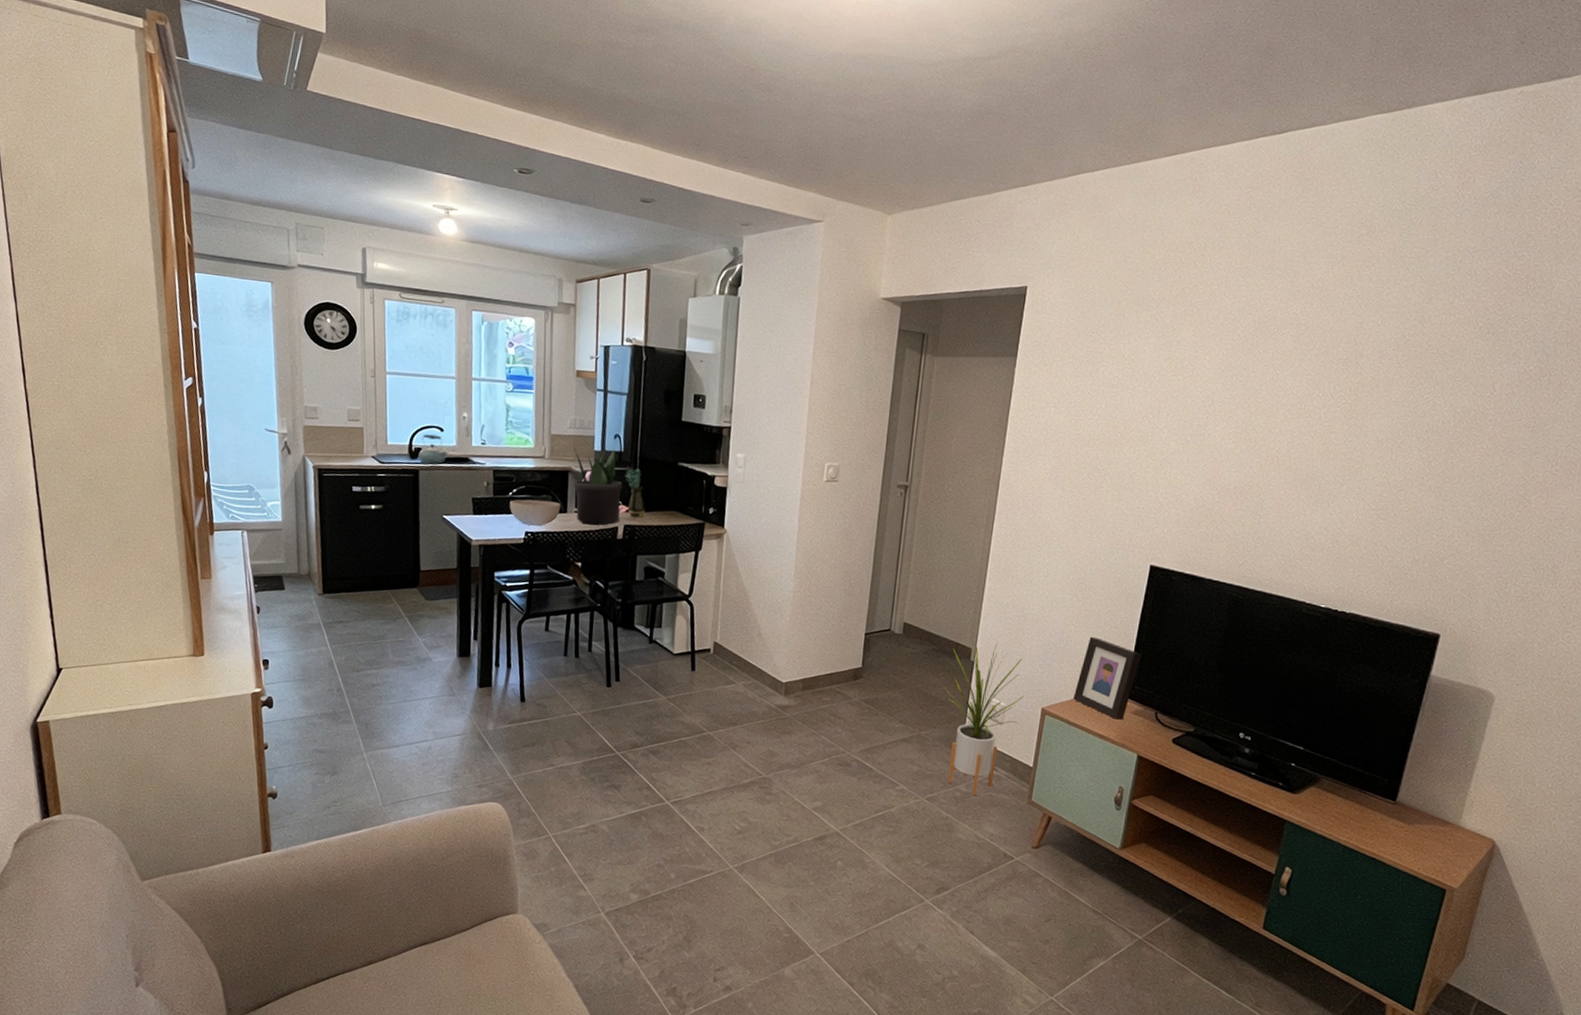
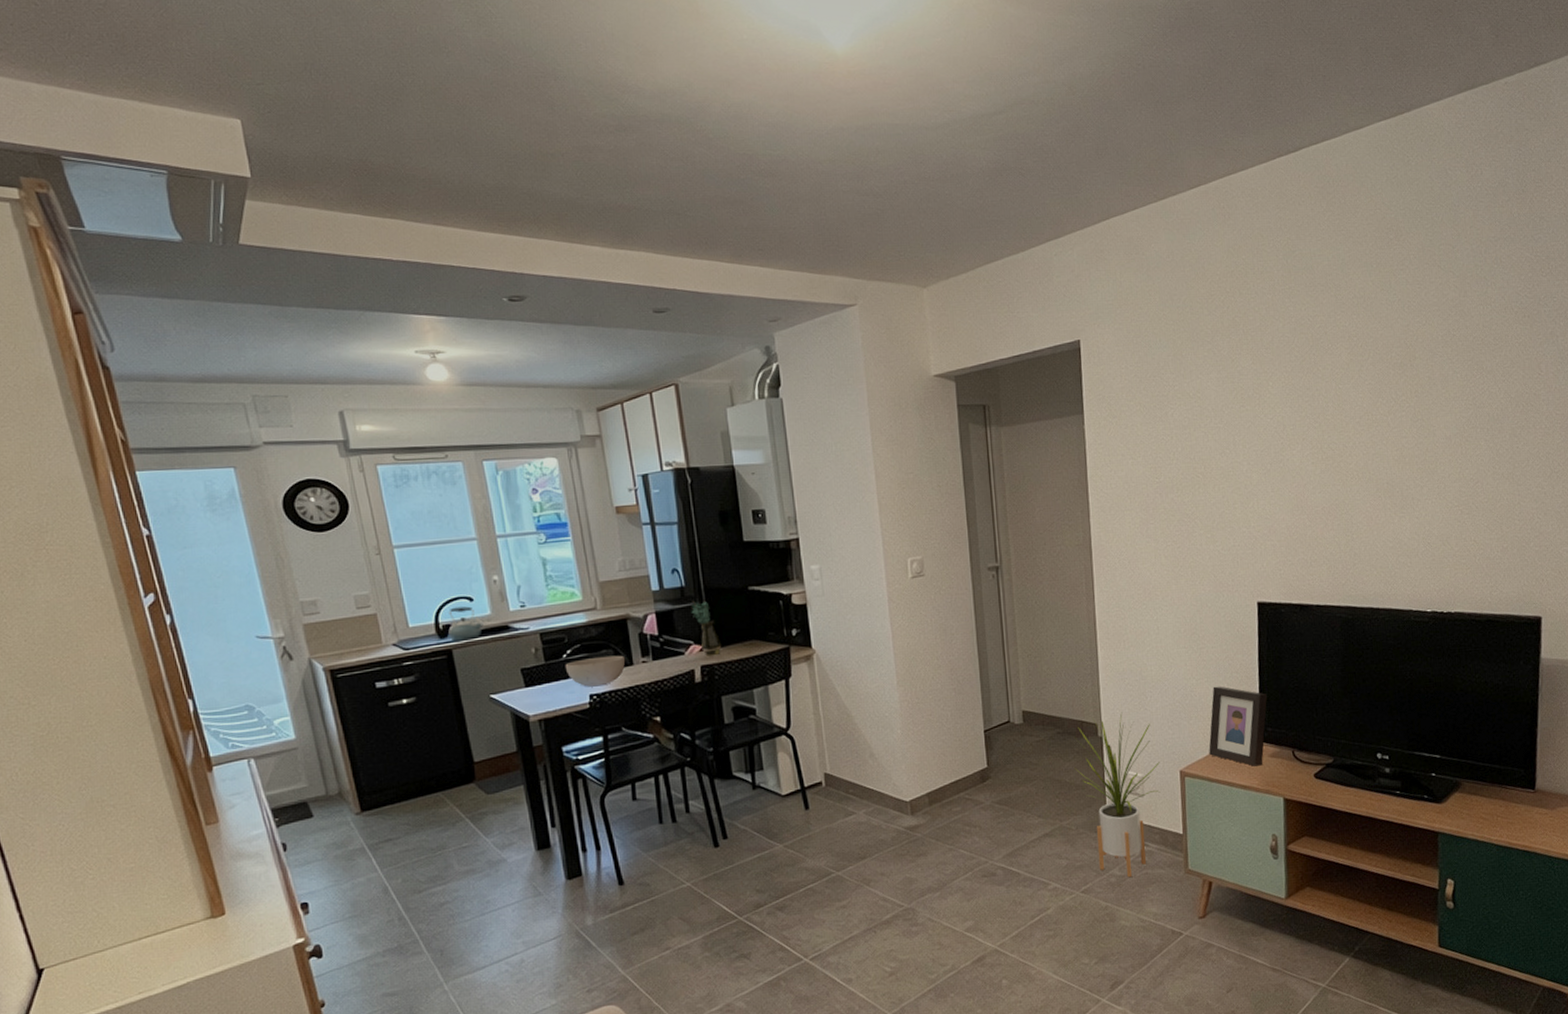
planter: present [573,447,623,525] -> none [628,585,695,674]

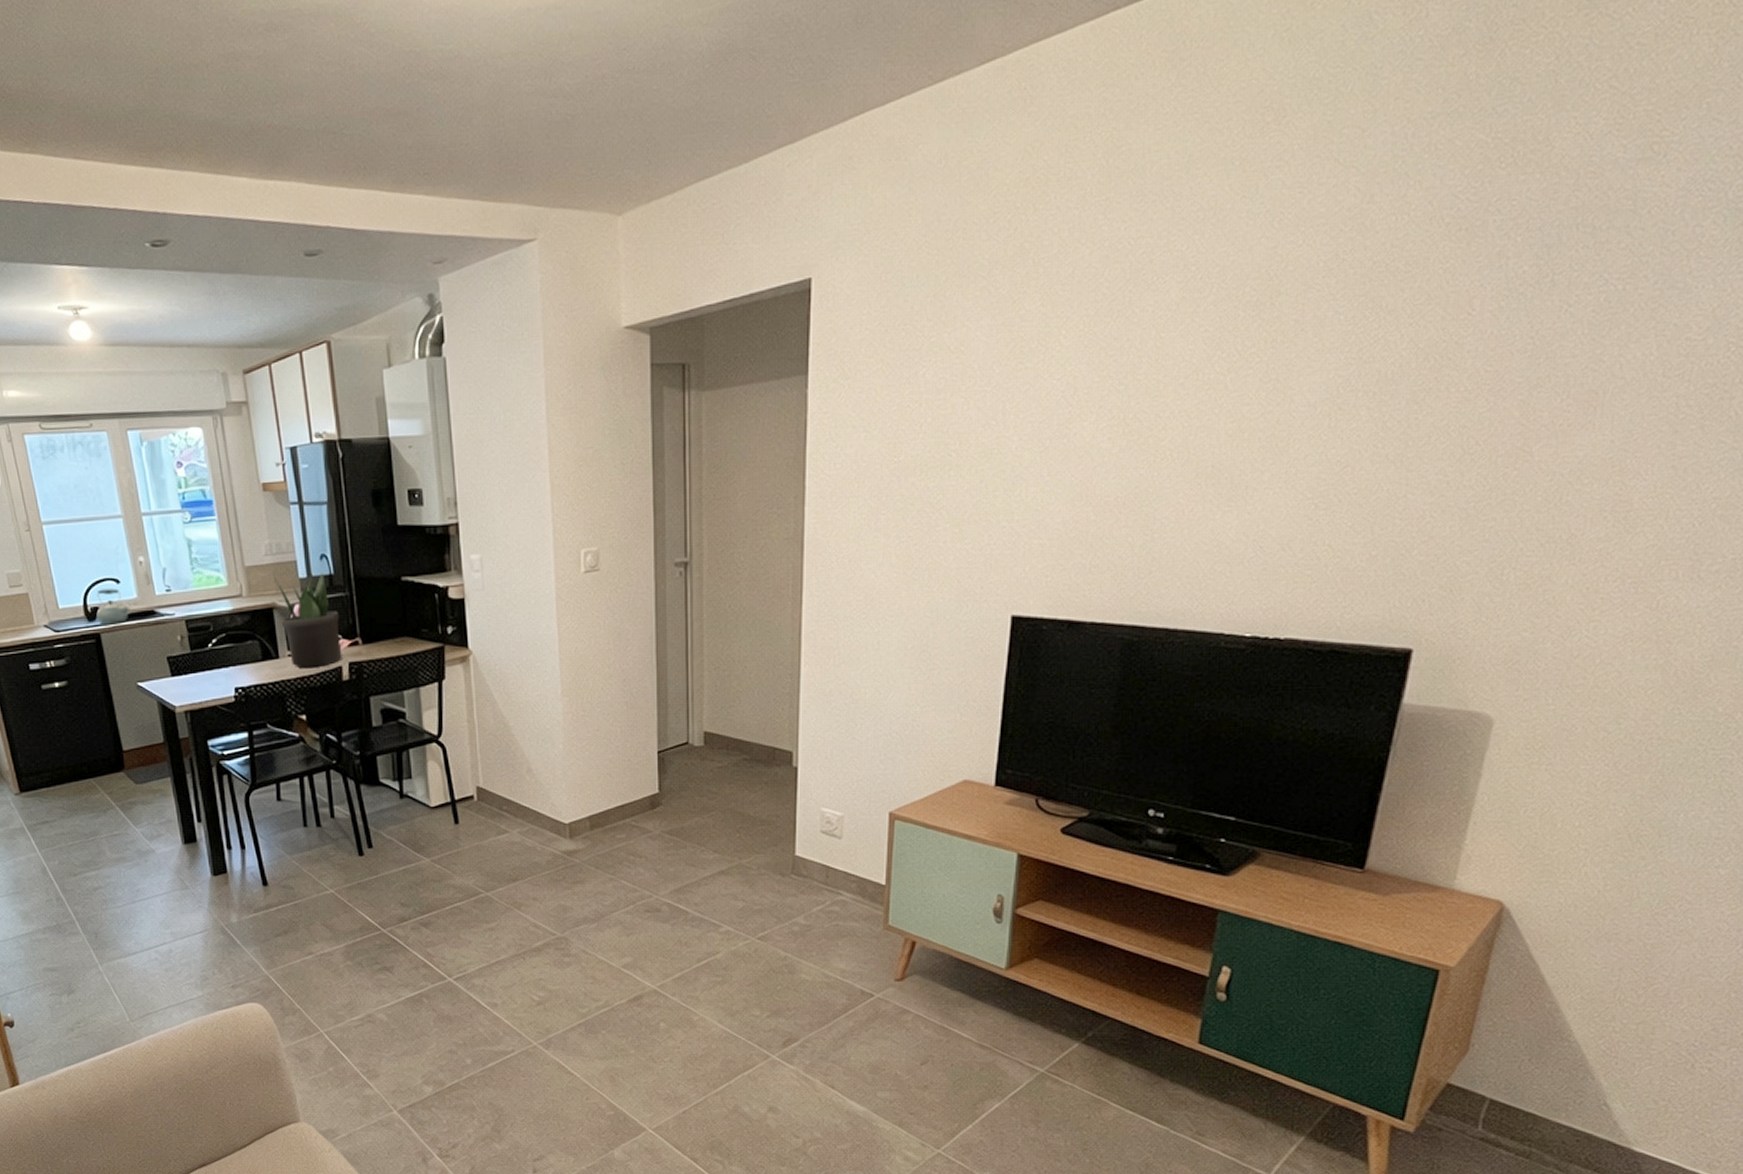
bowl: present [565,655,626,687] -> none [210,647,272,680]
planter: none [628,585,695,674] -> present [274,573,342,669]
vase: present [691,601,722,657] -> none [339,591,372,653]
house plant: present [1074,712,1161,878] -> none [761,740,865,928]
picture frame: present [1208,686,1267,766] -> none [928,716,1010,814]

